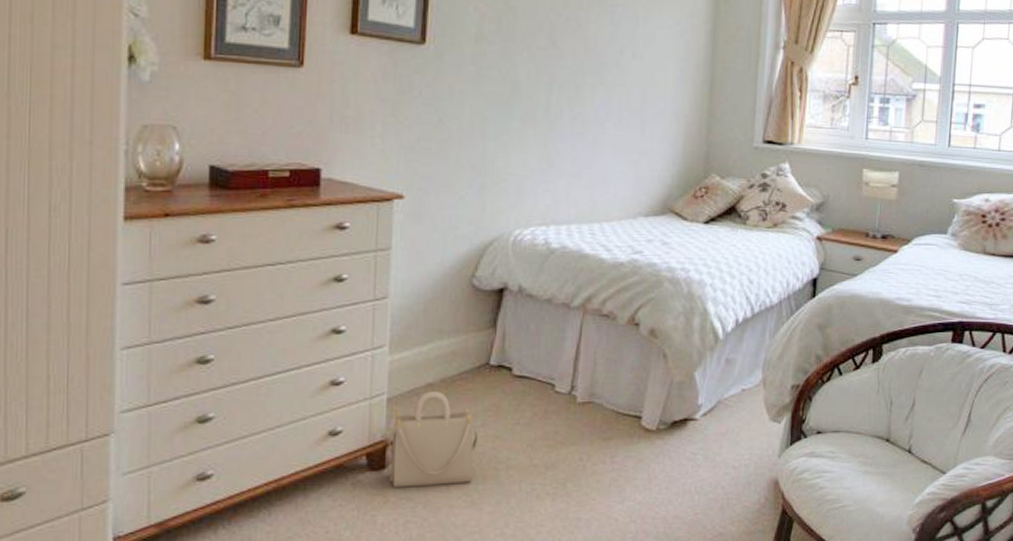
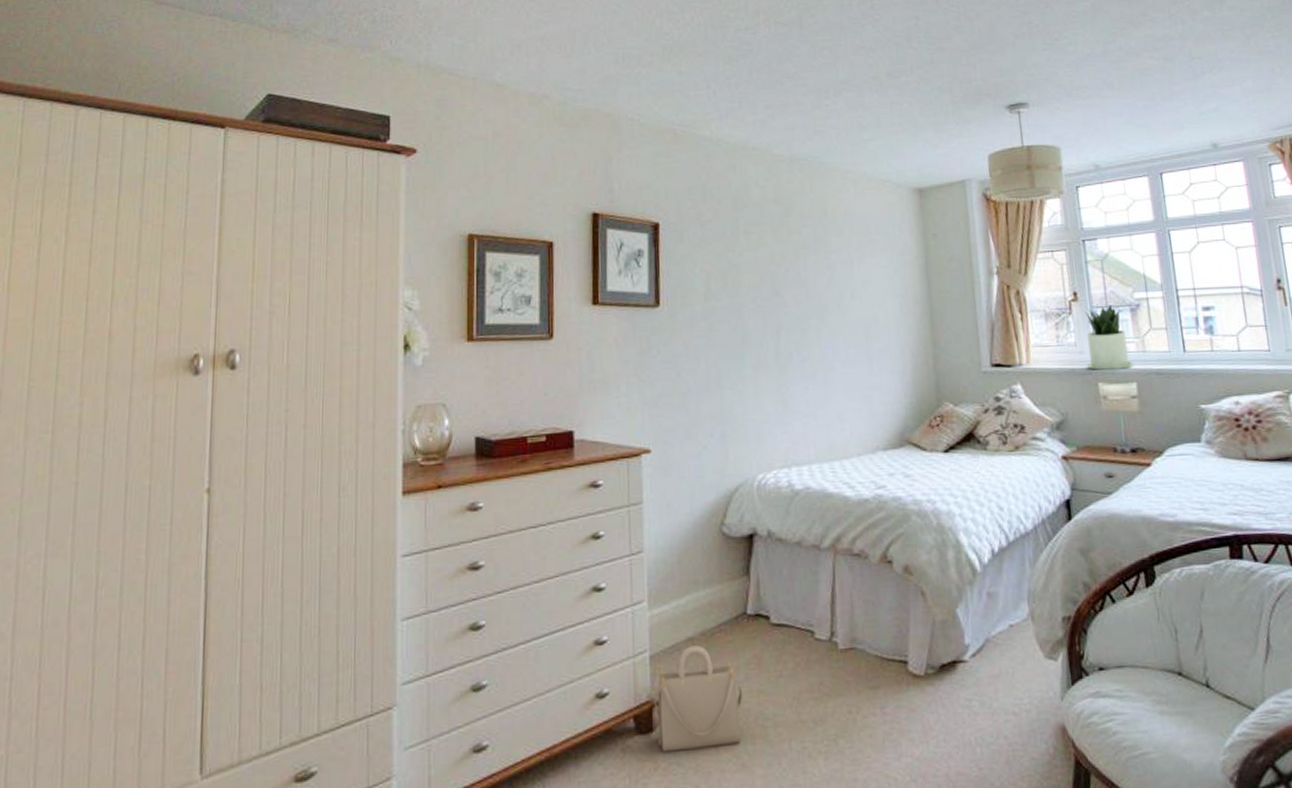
planter: none [855,92,900,159] -> present [1086,305,1134,371]

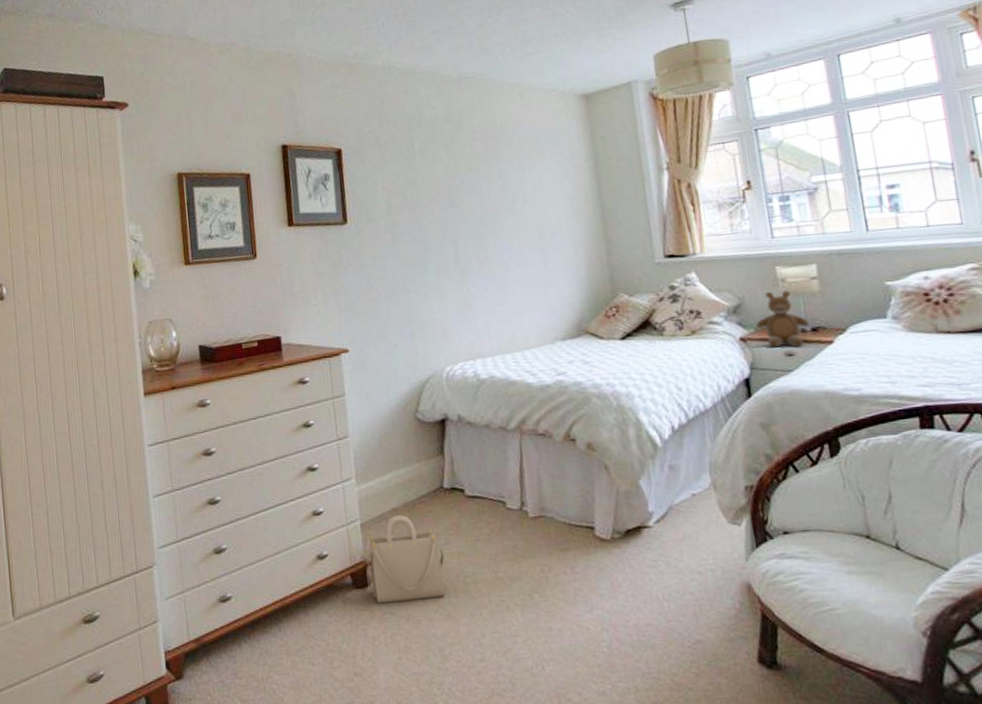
teddy bear: none [1078,408,1129,468] -> present [756,290,810,348]
planter: present [1086,305,1134,371] -> none [761,190,813,255]

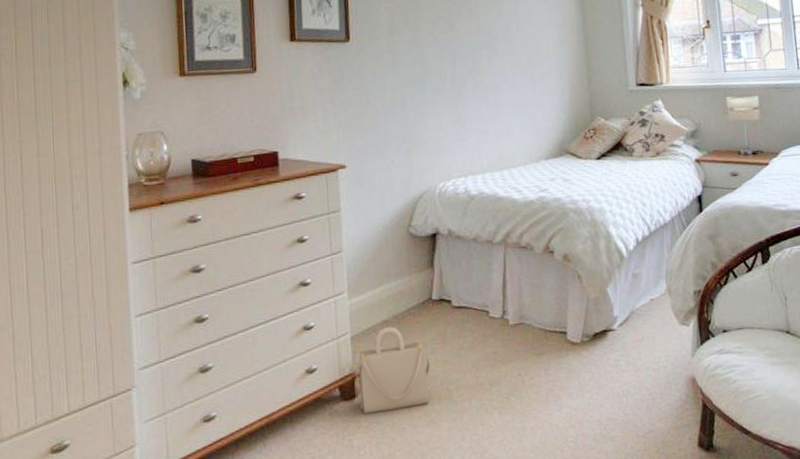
teddy bear: present [756,290,810,348] -> none [709,118,751,169]

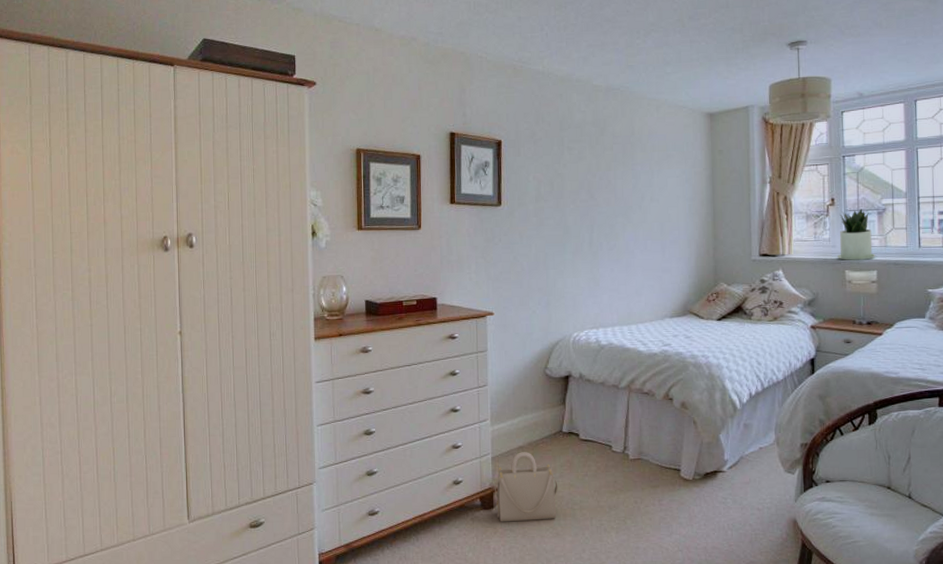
planter: none [717,30,756,87] -> present [837,209,876,261]

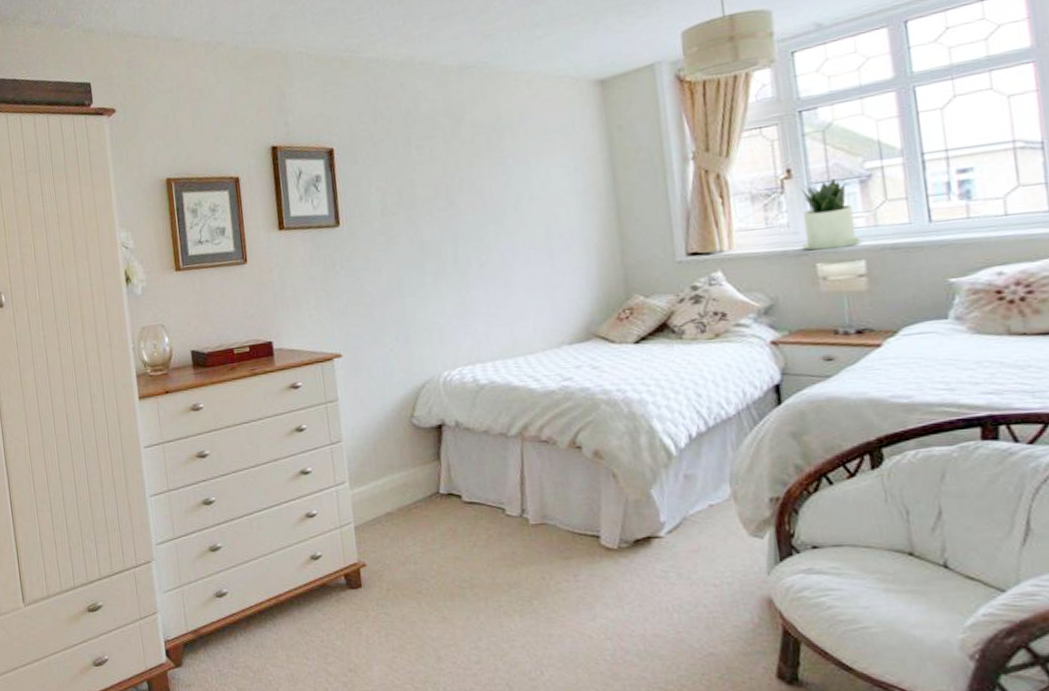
handbag: present [494,452,558,522] -> none [360,519,442,604]

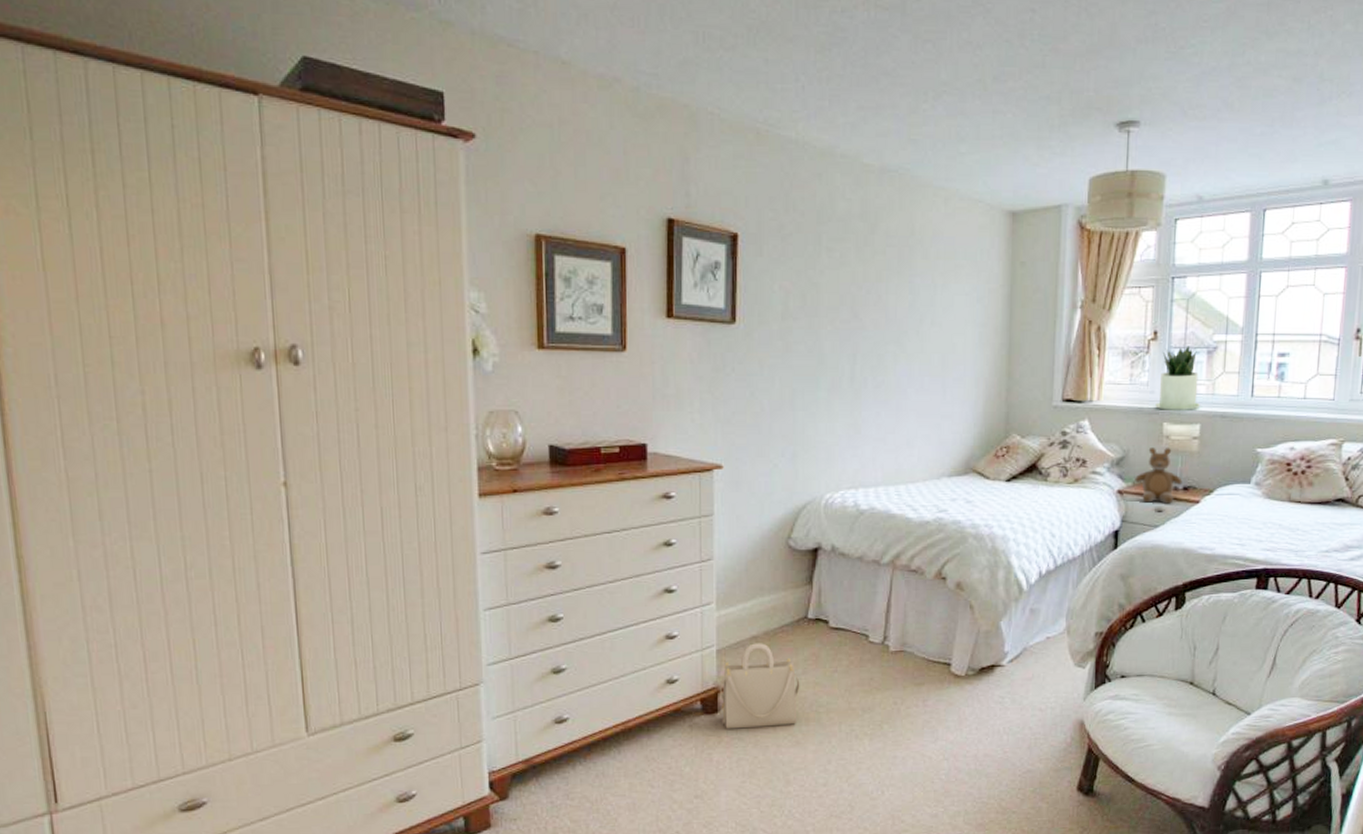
handbag: none [360,519,442,604] -> present [719,643,800,729]
teddy bear: none [790,289,854,352] -> present [1135,446,1183,504]

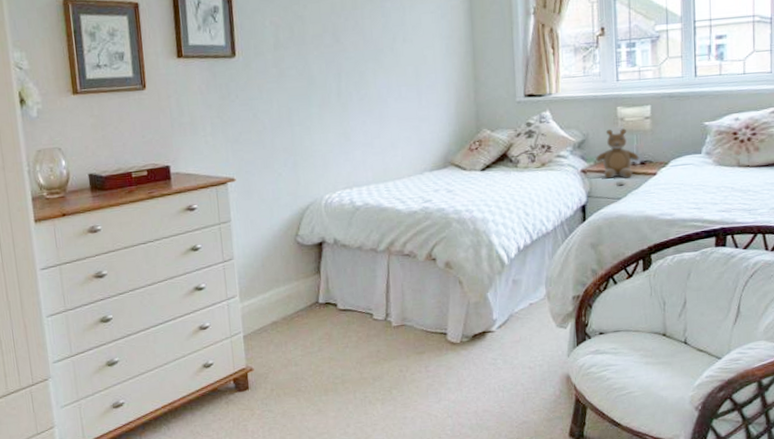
handbag: present [719,643,800,729] -> none [248,327,318,403]
planter: present [1155,346,1201,412] -> none [608,37,650,97]

